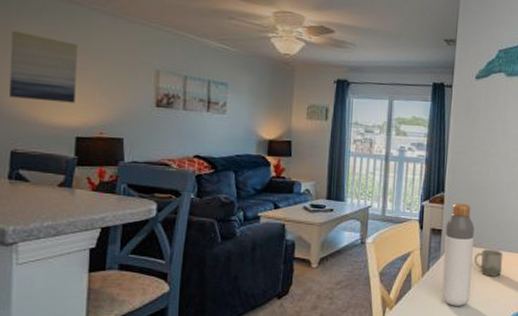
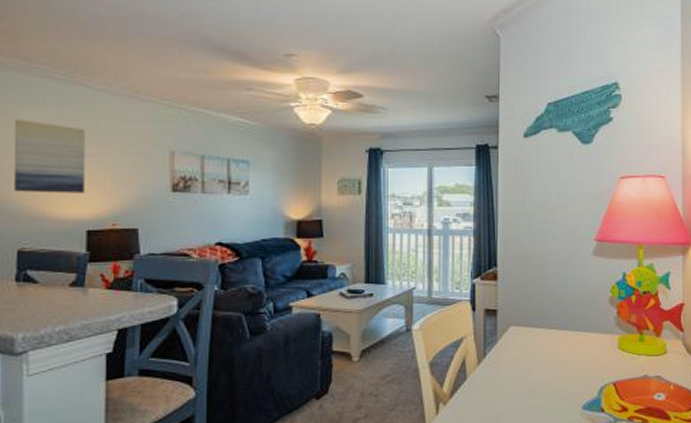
bottle: present [441,203,474,306] -> none [501,279,535,397]
cup: present [474,249,503,277] -> none [537,329,569,361]

